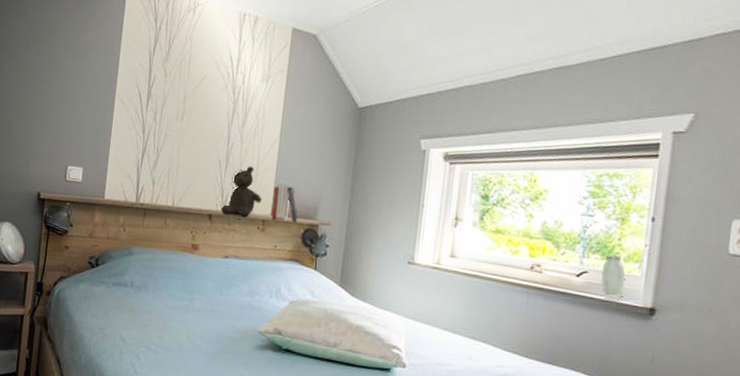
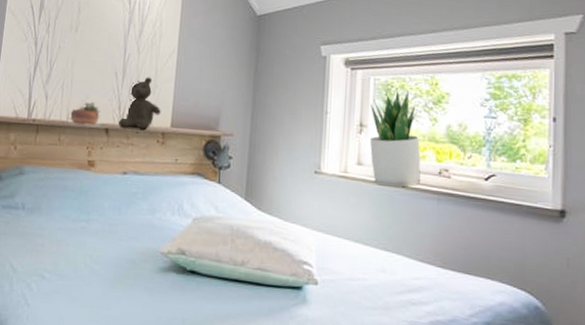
succulent plant: none [172,189,205,213] -> present [66,102,101,128]
books: present [271,181,299,223] -> none [172,92,200,135]
planter: none [464,186,514,281] -> present [370,91,421,188]
vase: present [601,255,626,302] -> none [510,157,534,205]

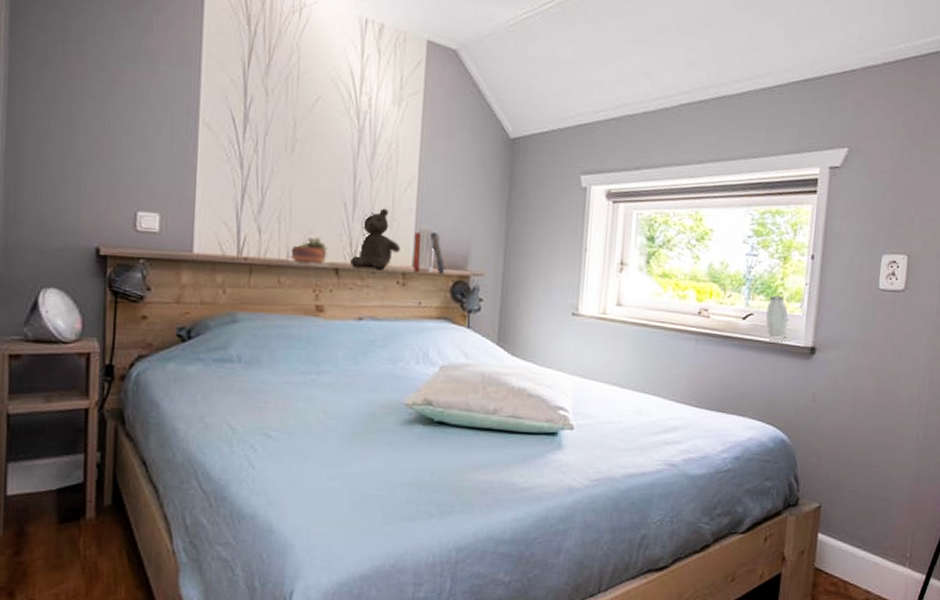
books: none [172,92,200,135] -> present [413,226,446,275]
planter: present [370,91,421,188] -> none [630,226,681,329]
vase: none [510,157,534,205] -> present [766,295,789,343]

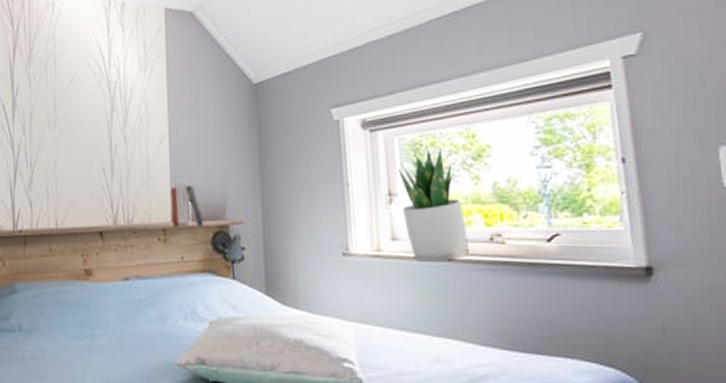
succulent plant: present [286,237,330,267] -> none [55,204,94,233]
teddy bear: present [350,208,400,271] -> none [113,168,158,230]
planter: none [630,226,681,329] -> present [398,148,469,263]
vase: present [766,295,789,343] -> none [576,209,609,266]

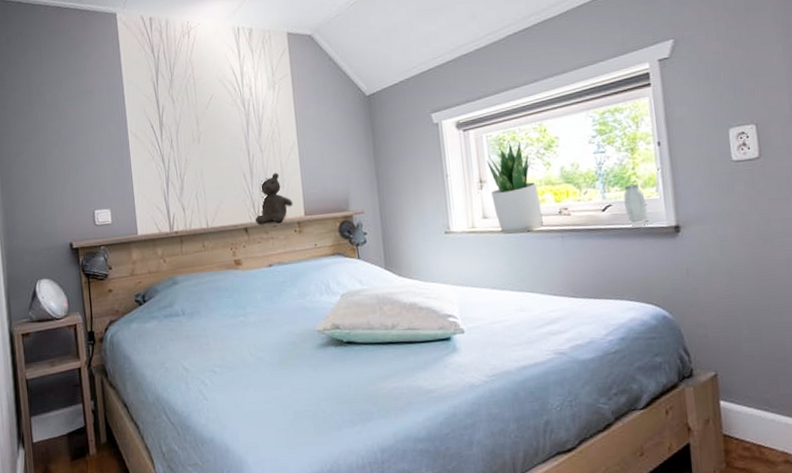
teddy bear: none [113,168,158,230] -> present [256,173,293,226]
books: present [170,180,205,228] -> none [302,181,332,221]
vase: none [576,209,609,266] -> present [623,184,648,228]

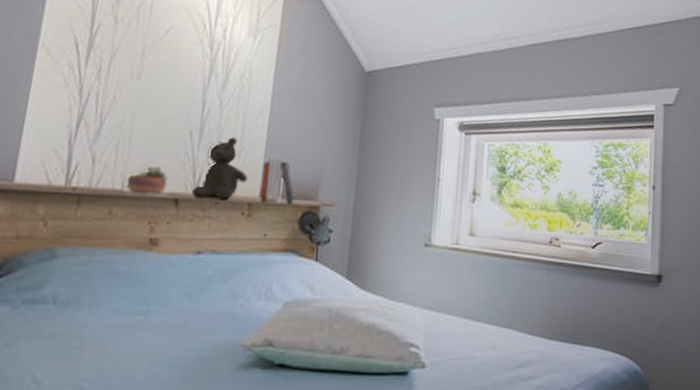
succulent plant: none [207,206,240,232] -> present [120,166,169,198]
books: none [302,181,332,221] -> present [260,155,295,205]
planter: present [487,141,543,235] -> none [483,158,533,259]
vase: present [623,184,648,228] -> none [614,224,635,271]

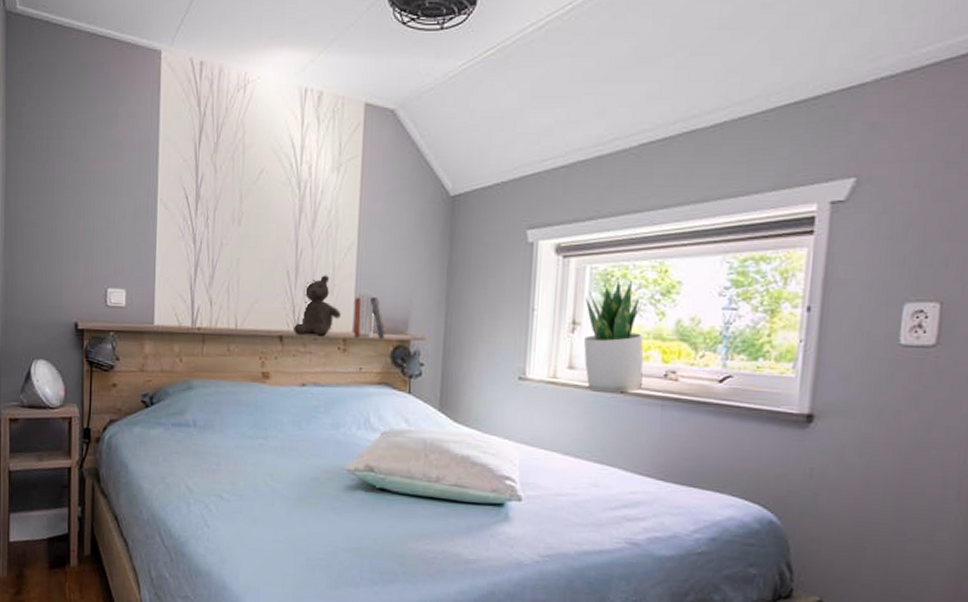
succulent plant: present [120,166,169,198] -> none [235,306,274,335]
planter: none [483,158,533,259] -> present [584,280,644,394]

